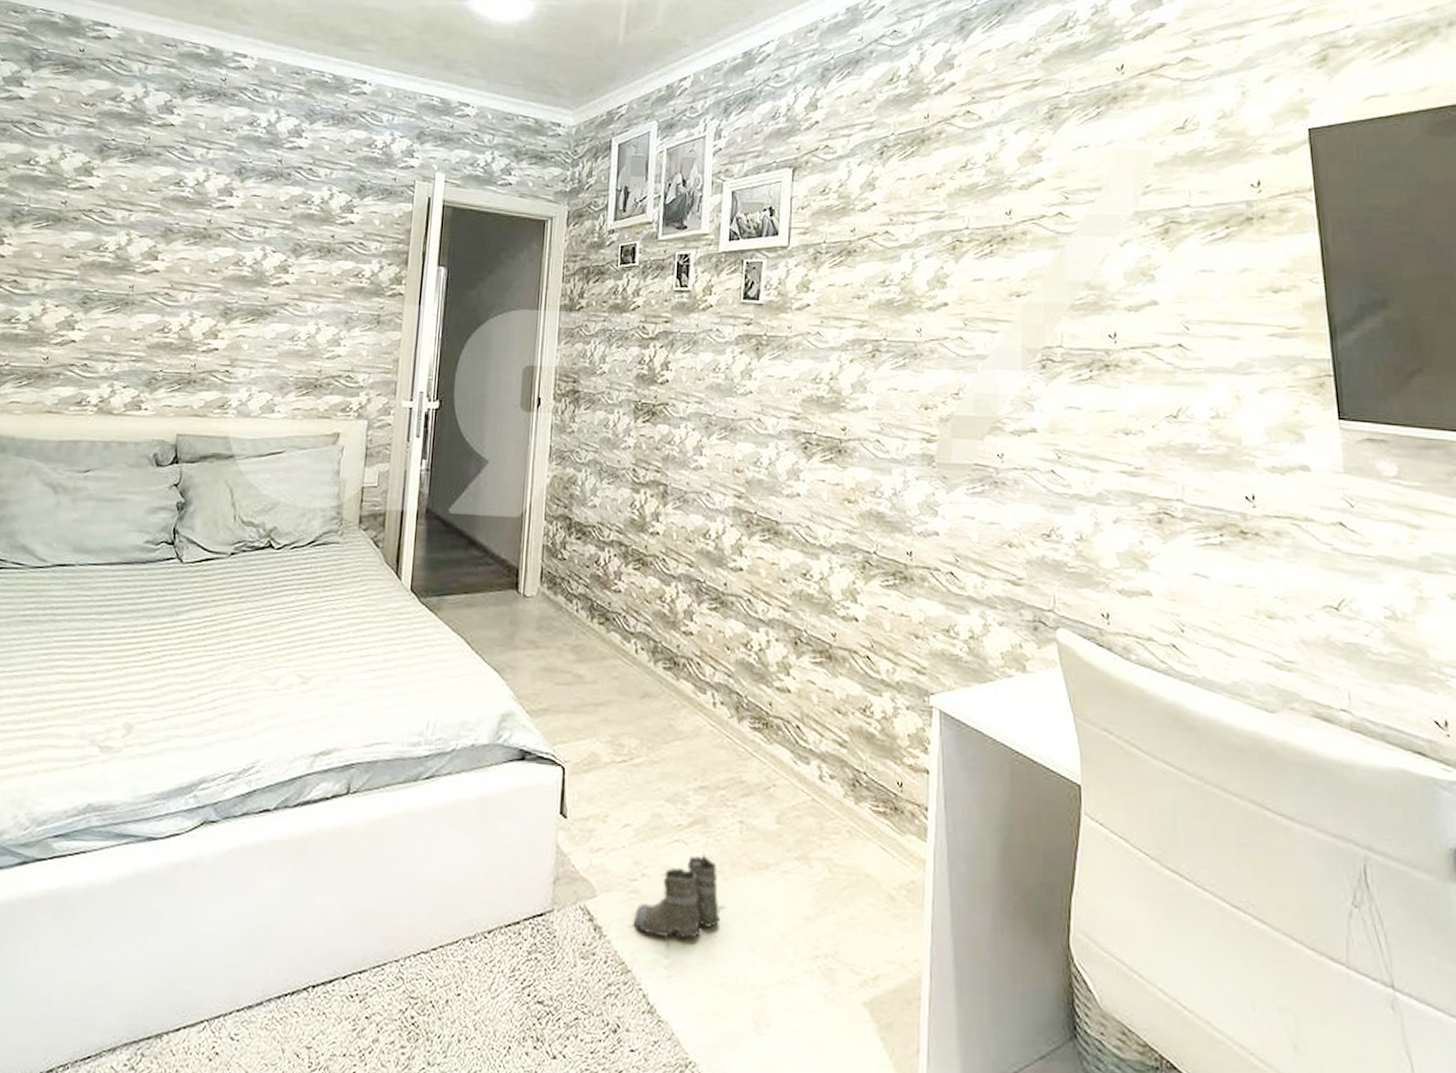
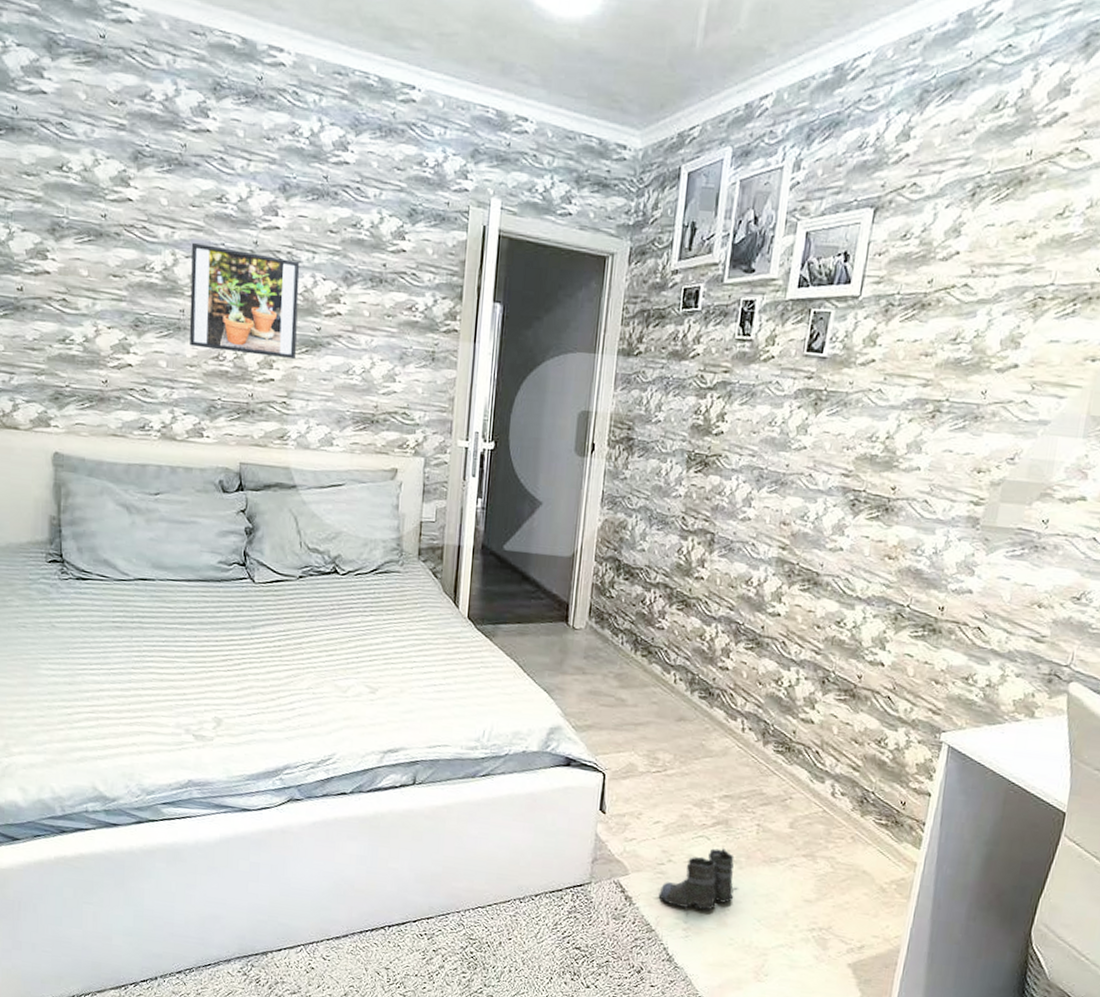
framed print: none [136,223,251,329] -> present [189,242,300,360]

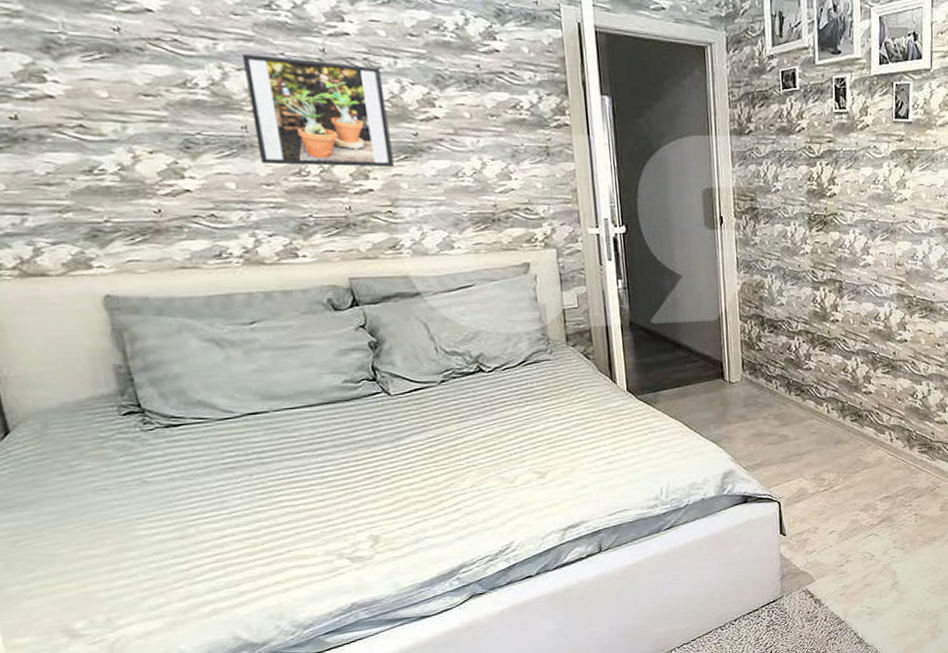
boots: present [658,848,738,917] -> none [843,540,907,603]

